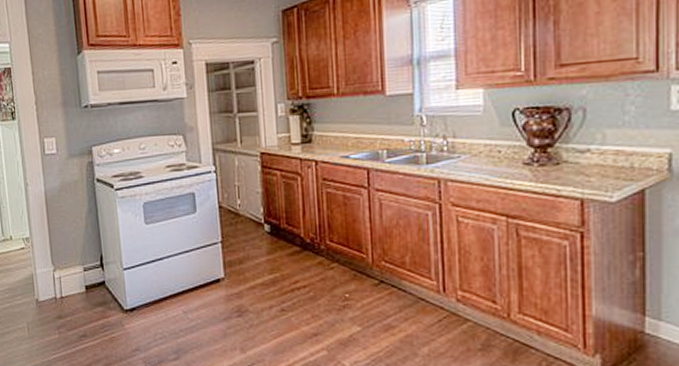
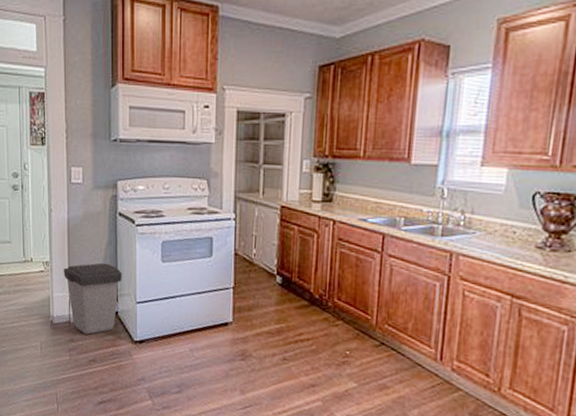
trash can: none [45,232,106,309] -> present [64,262,122,335]

